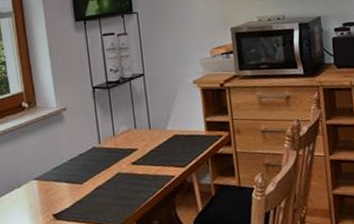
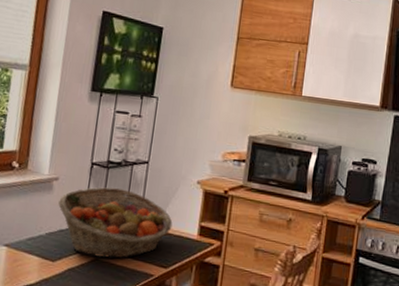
fruit basket: none [72,104,180,172] -> present [58,187,173,259]

